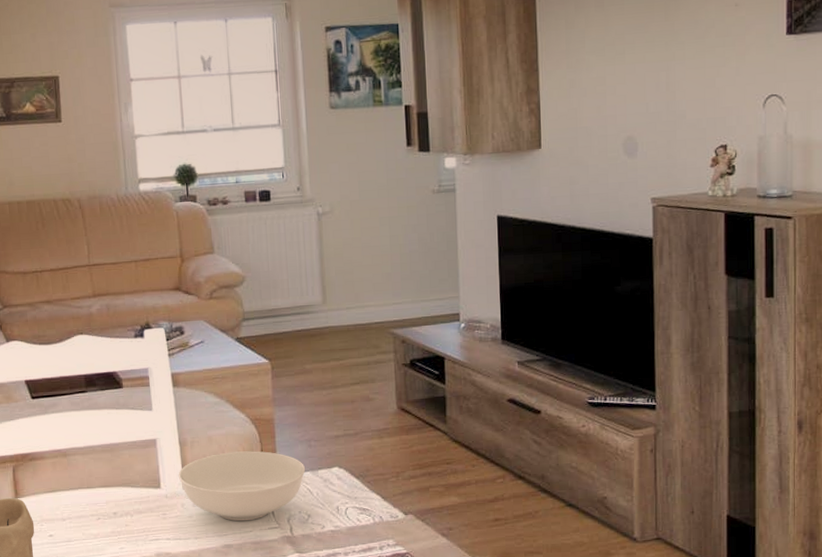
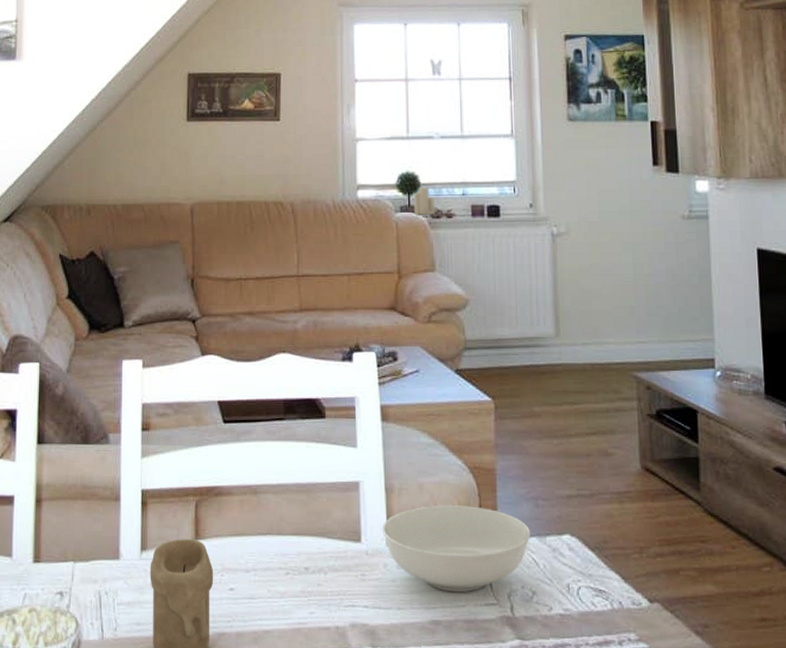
candle: none [191,176,212,204] -> present [413,186,435,215]

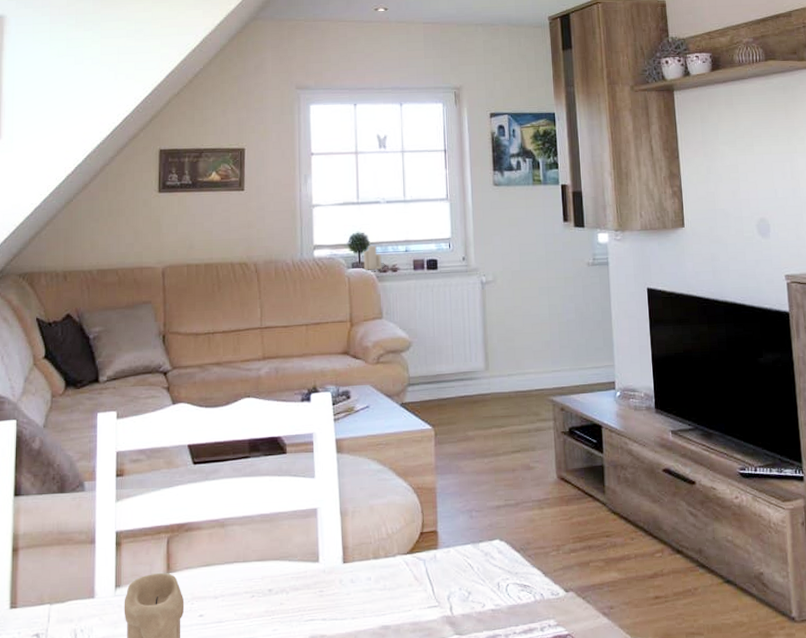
bowl: present [382,505,531,593] -> none [337,522,467,599]

